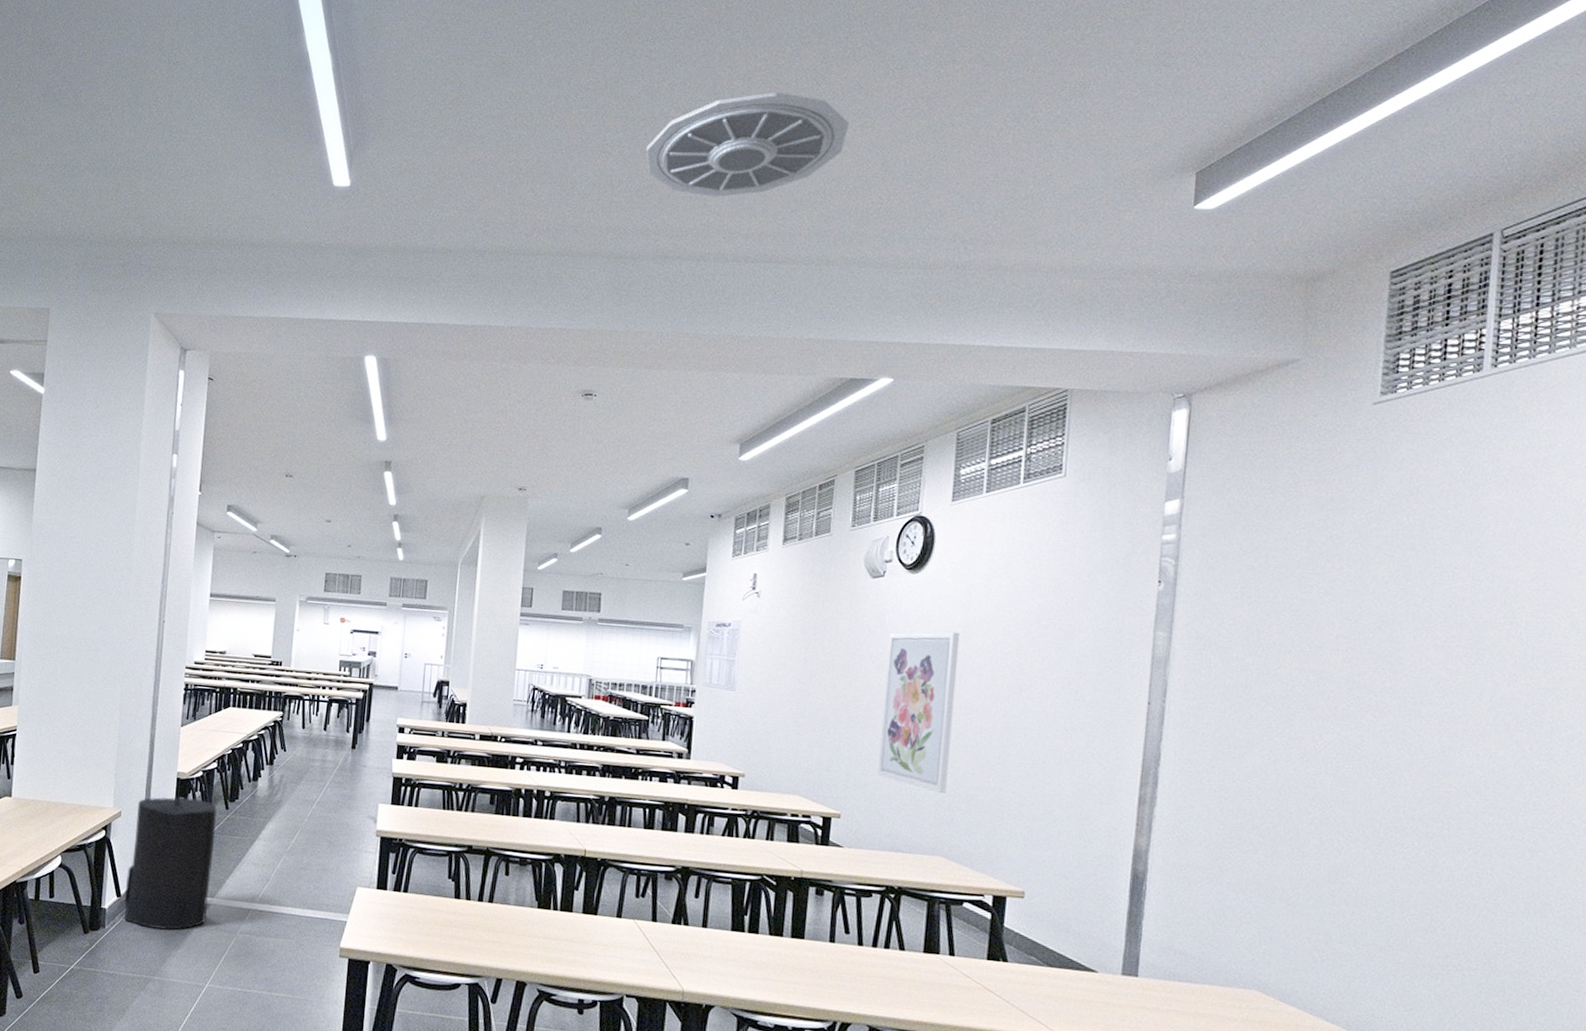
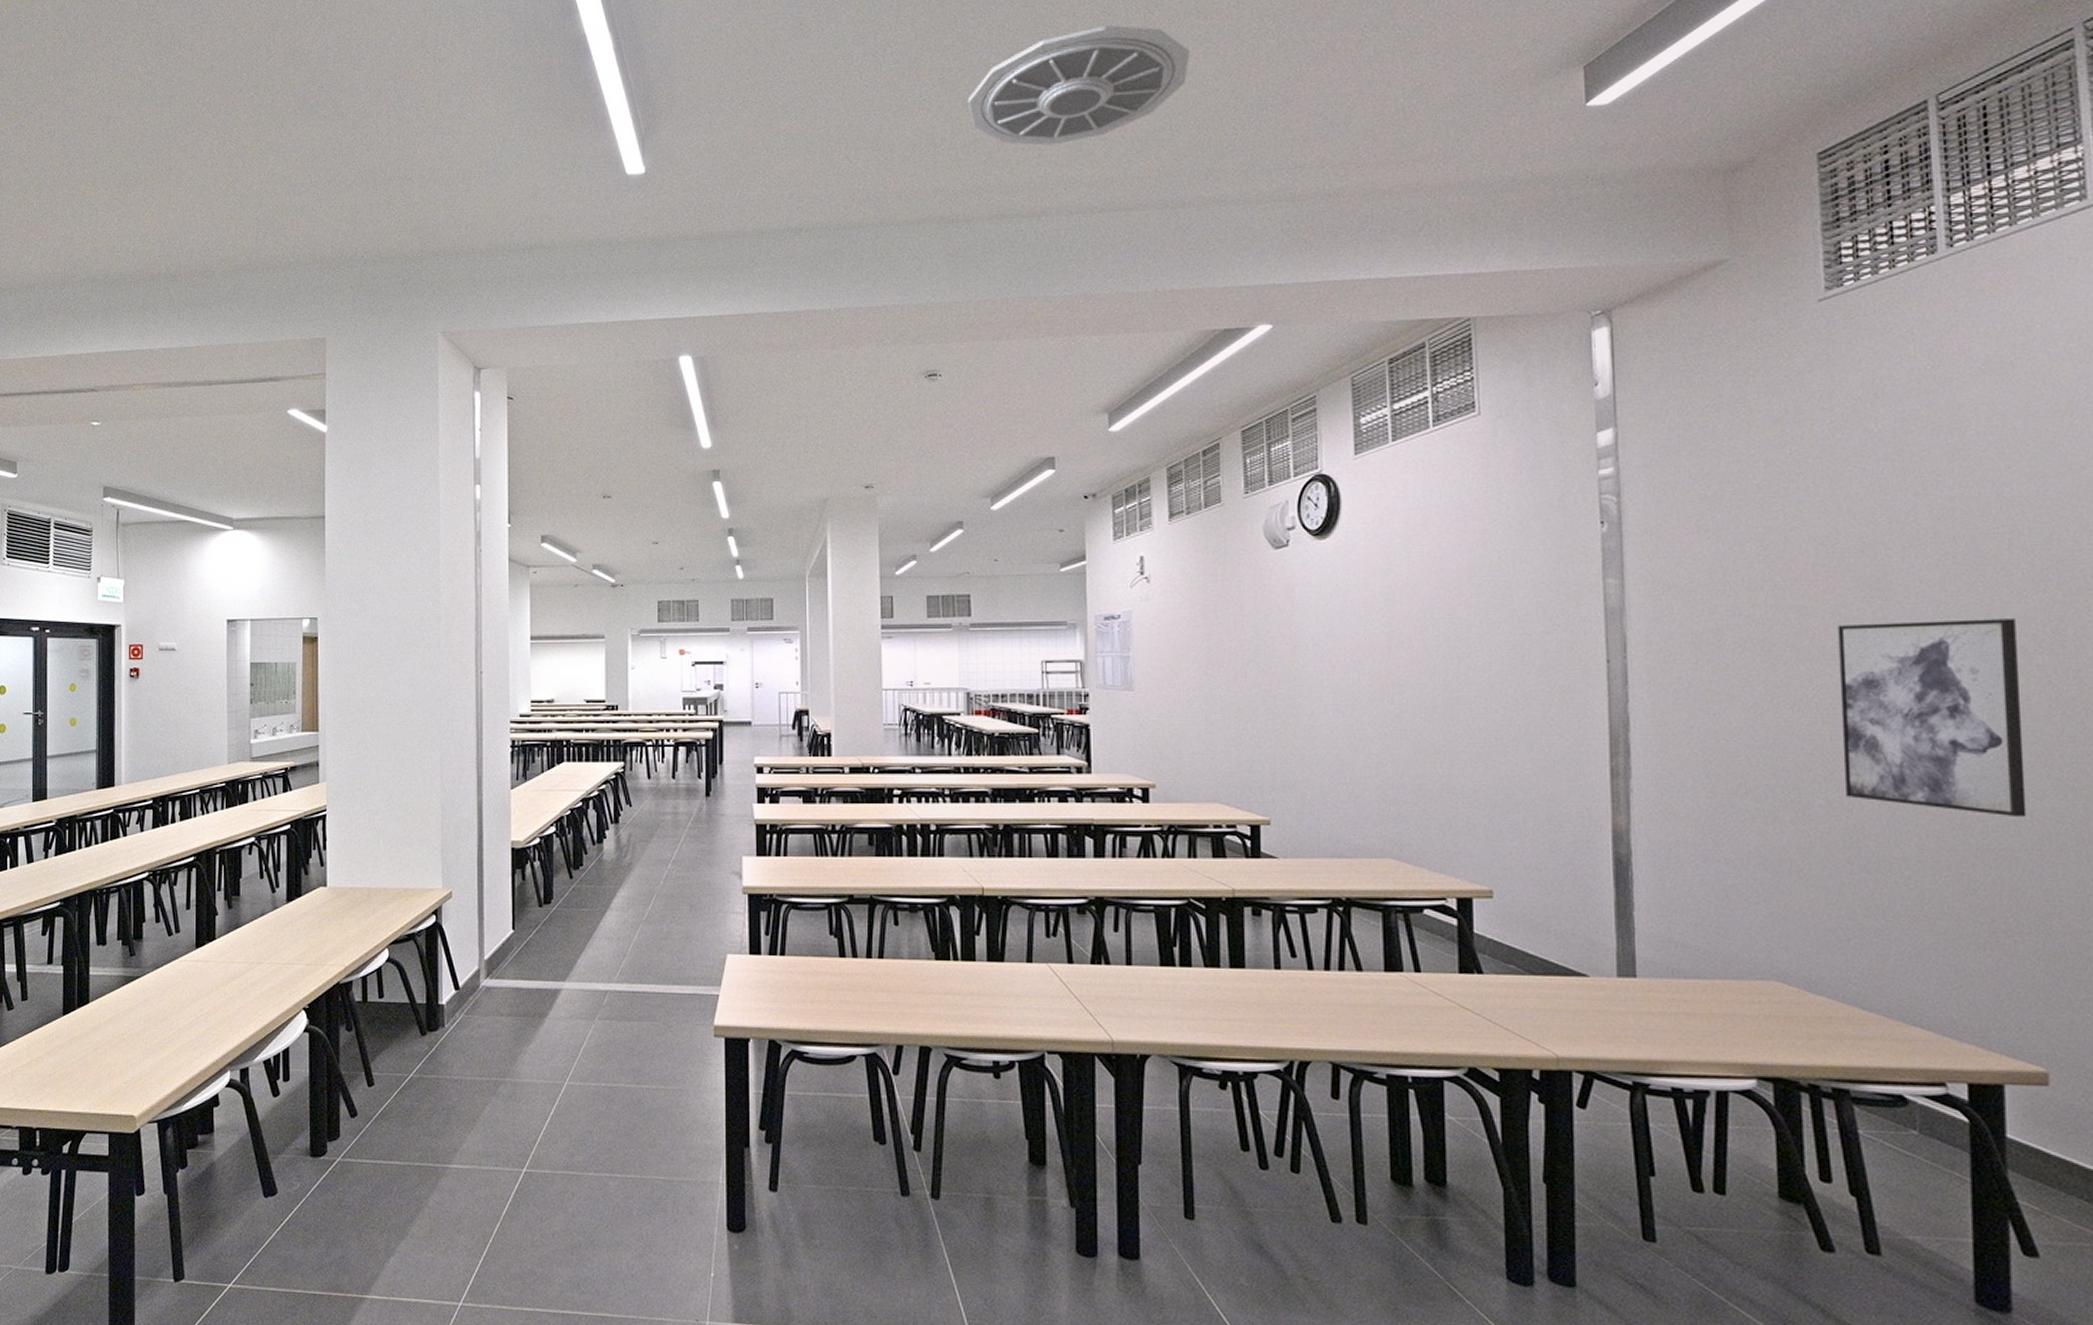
trash can: present [123,796,217,930] -> none [463,868,561,1024]
wall art: present [878,631,961,793] -> none [1302,601,1388,785]
wall art: none [1336,690,1503,871] -> present [1837,619,2027,818]

